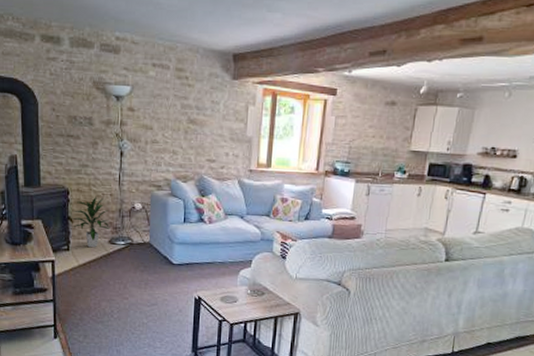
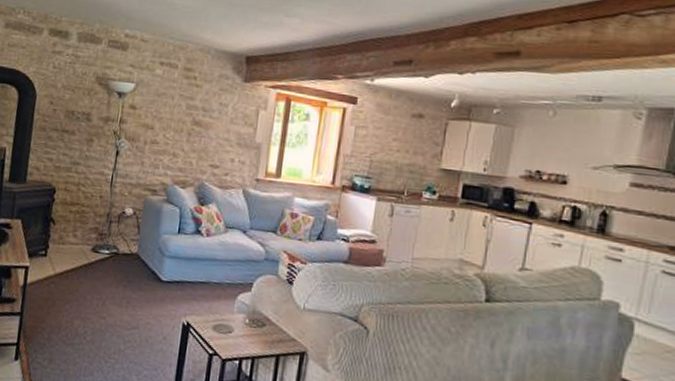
indoor plant: present [72,196,111,248] -> none [54,197,96,255]

